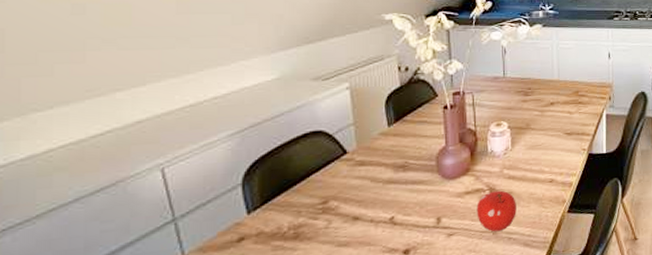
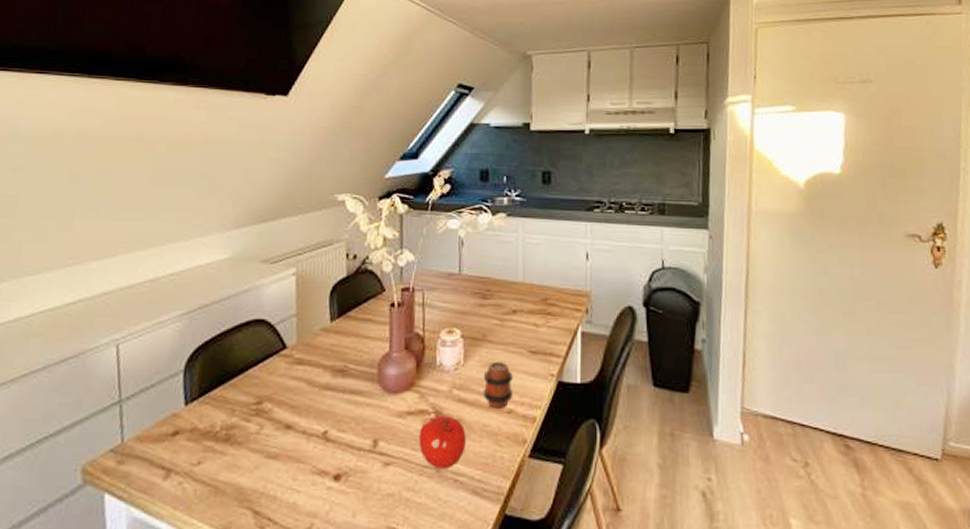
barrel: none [528,143,553,180] -> present [483,361,513,409]

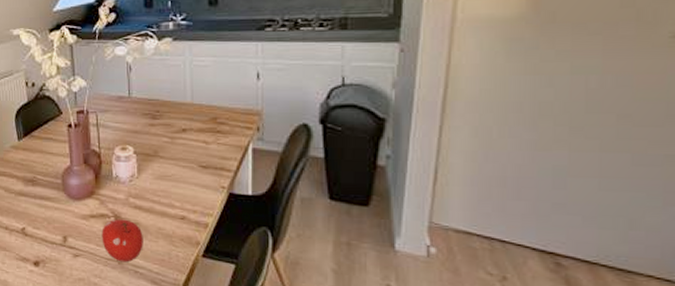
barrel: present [483,361,513,409] -> none [156,174,185,215]

